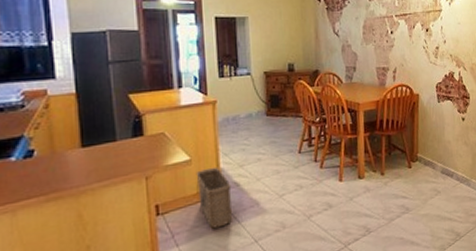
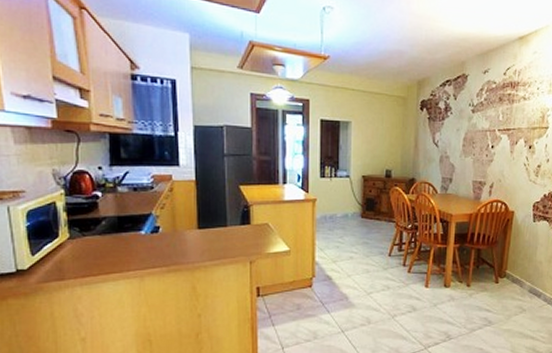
basket: present [196,166,232,229] -> none [293,259,324,315]

